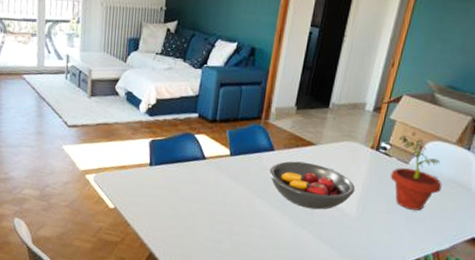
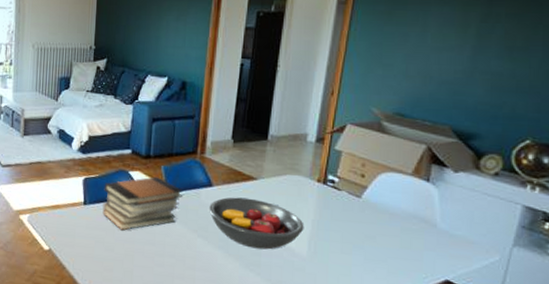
book stack: none [168,140,247,191] -> present [102,176,184,231]
potted plant: present [390,136,442,211] -> none [342,167,402,250]

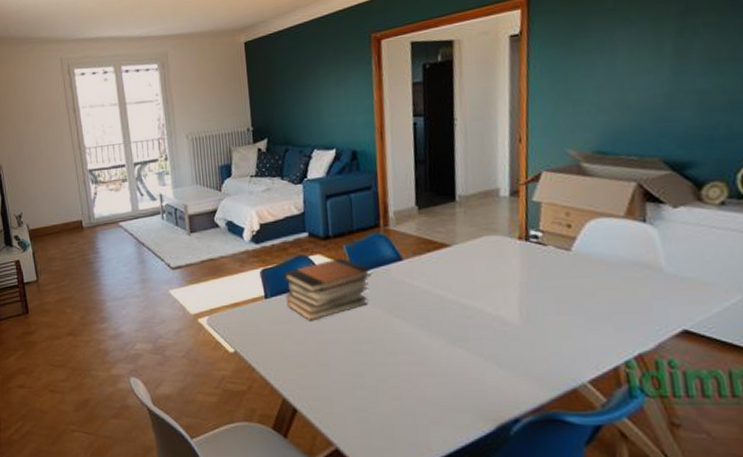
fruit bowl: present [209,197,304,250] -> none [402,267,512,322]

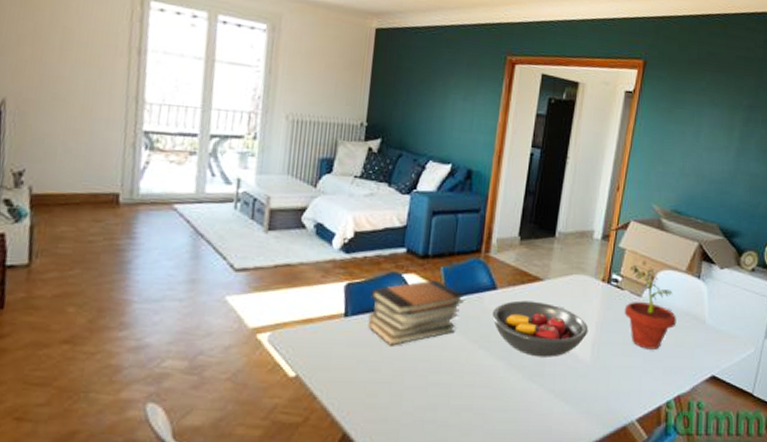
fruit bowl: none [402,267,512,322] -> present [492,300,589,357]
potted plant: none [551,217,623,306] -> present [624,265,677,349]

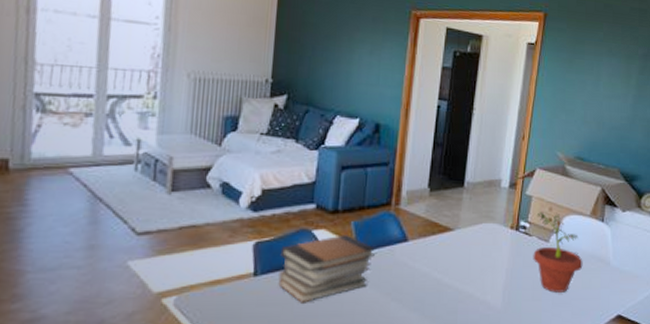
fruit bowl: present [492,300,589,357] -> none [404,251,499,306]

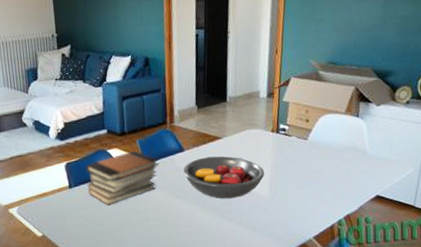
fruit bowl: none [404,251,499,306] -> present [183,156,265,199]
potted plant: present [533,212,583,293] -> none [293,114,341,182]

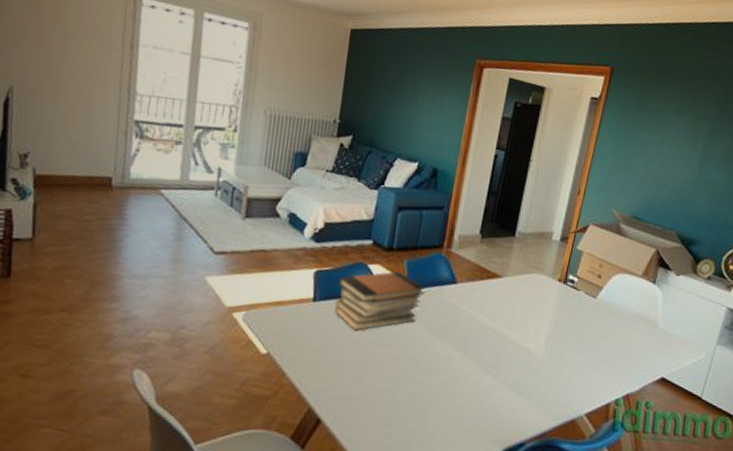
fruit bowl: present [183,156,265,199] -> none [451,295,543,351]

